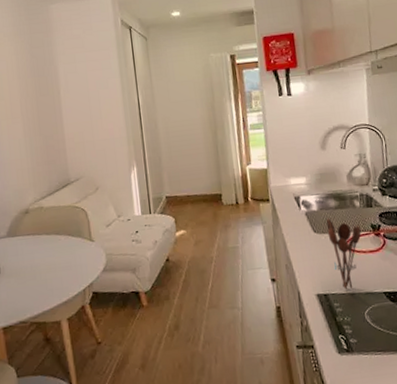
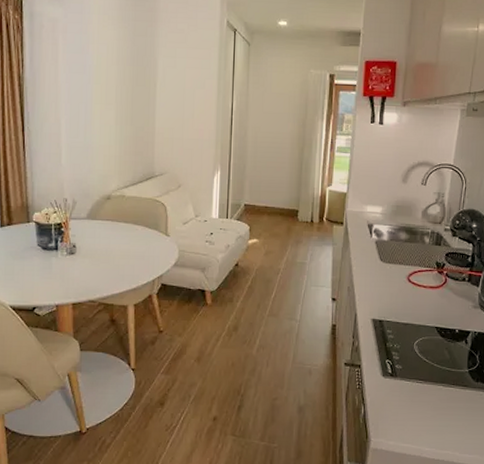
utensil holder: present [326,218,362,289] -> none [393,249,426,319]

